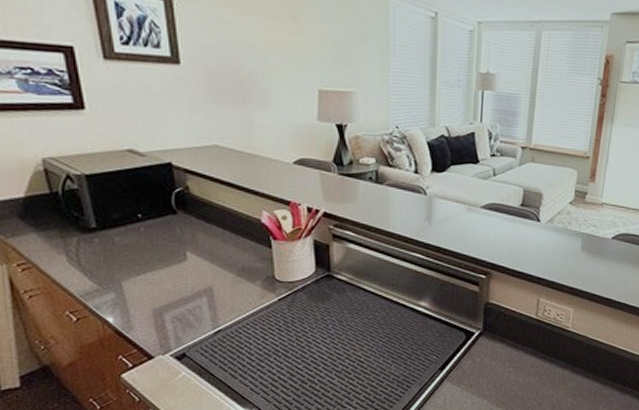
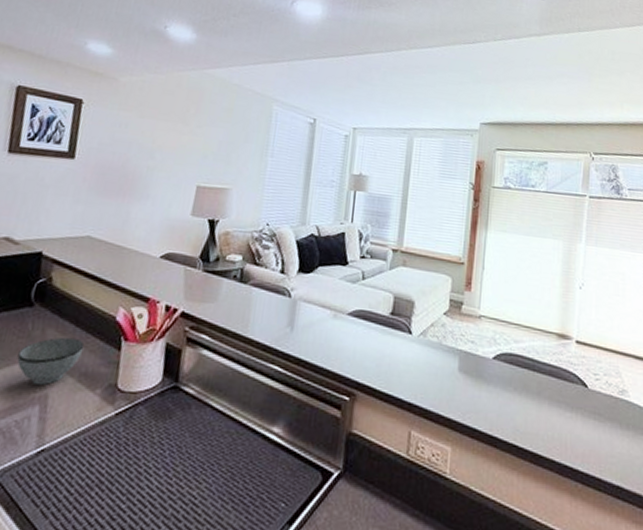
bowl: none [174,239,236,280] -> present [16,337,85,385]

